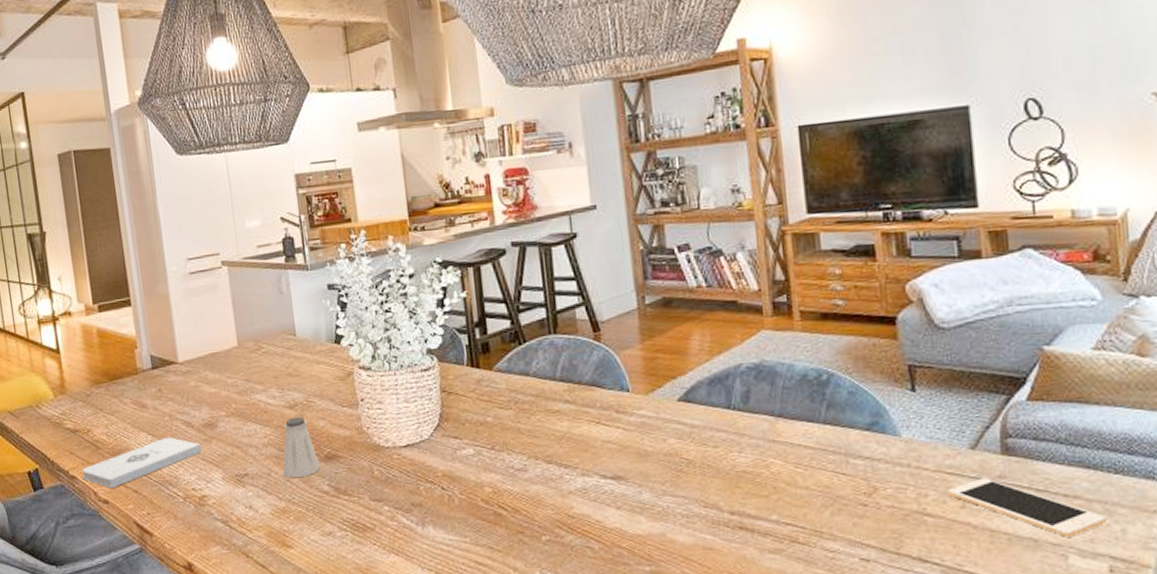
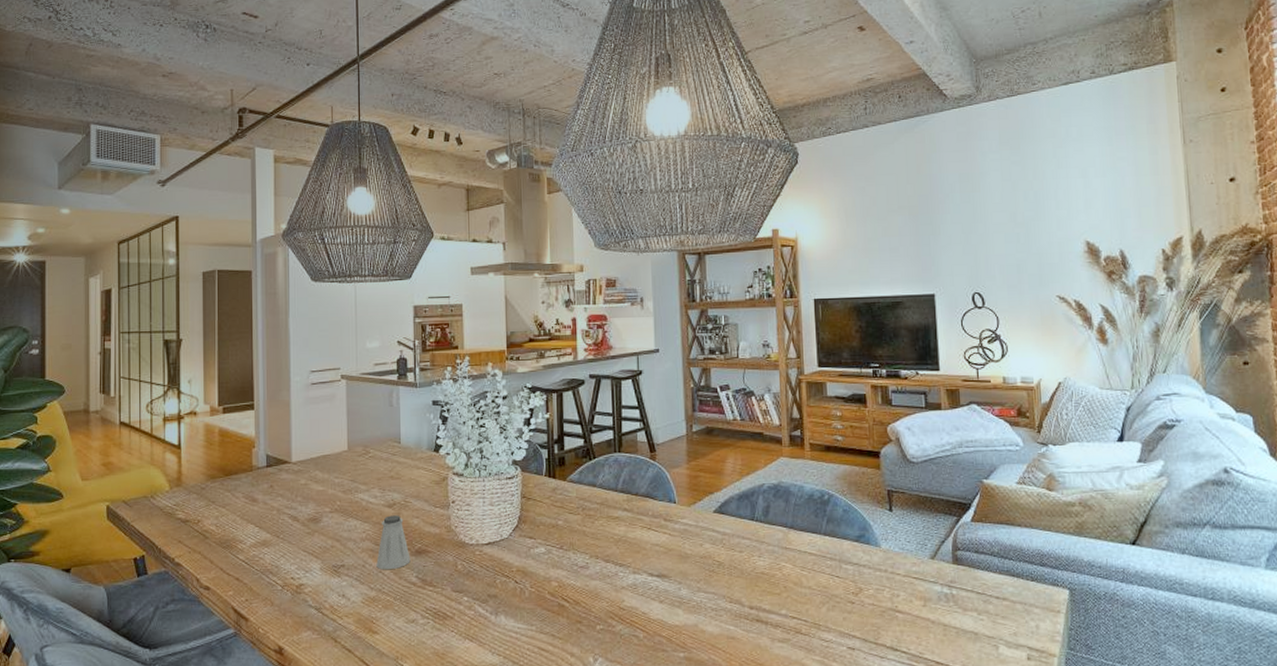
notepad: present [81,437,202,489] -> none [187,529,304,576]
cell phone: present [948,477,1106,537] -> none [914,582,1025,631]

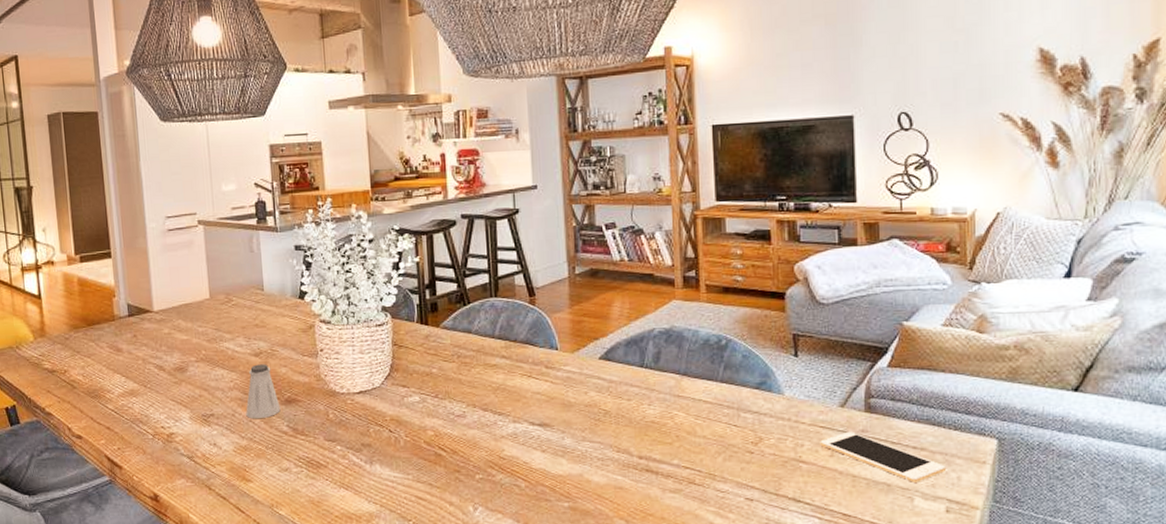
cell phone: none [914,582,1025,631] -> present [820,431,946,482]

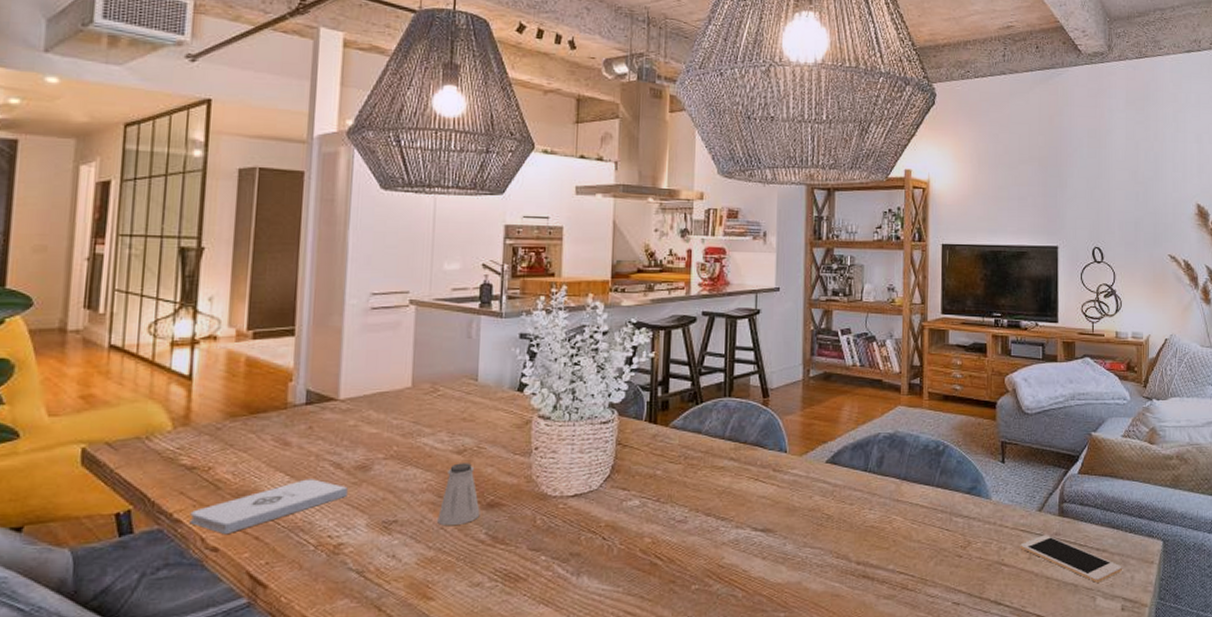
notepad: none [57,379,172,425] -> present [189,479,348,535]

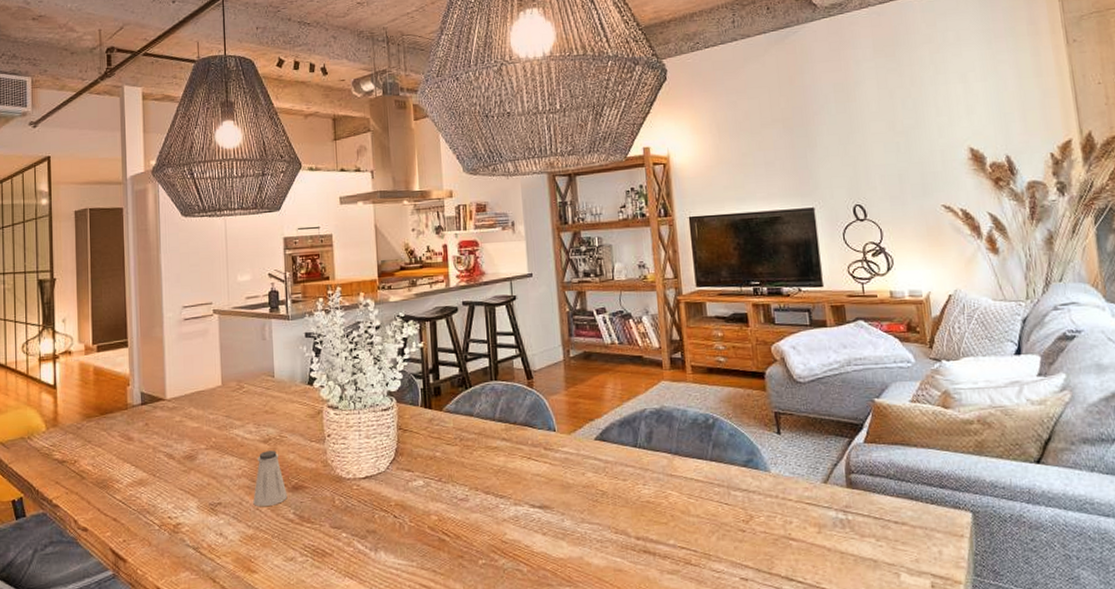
notepad: present [189,479,348,535] -> none [64,468,180,517]
cell phone: present [1020,534,1122,583] -> none [807,507,927,558]

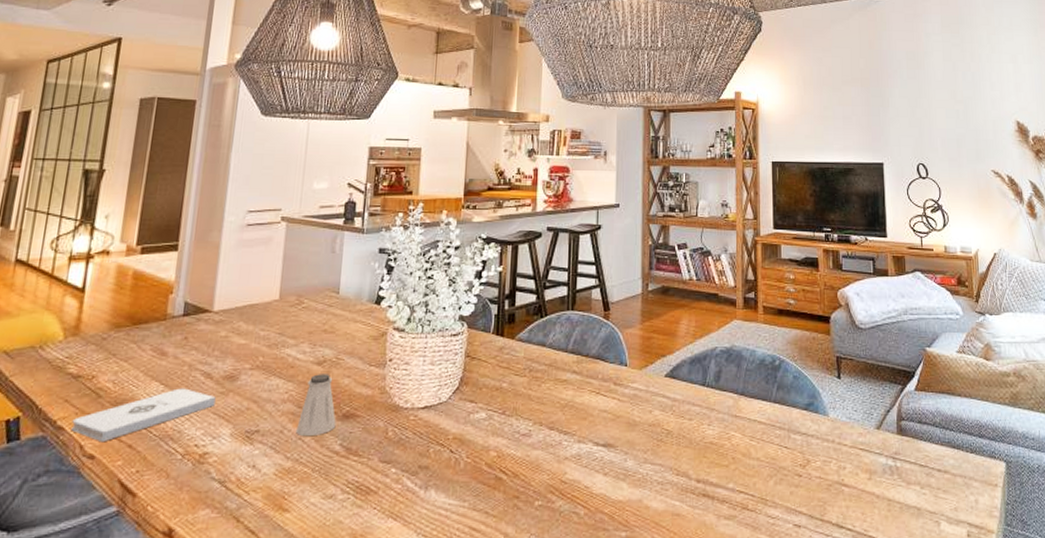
notepad: none [64,468,180,517] -> present [71,388,216,443]

